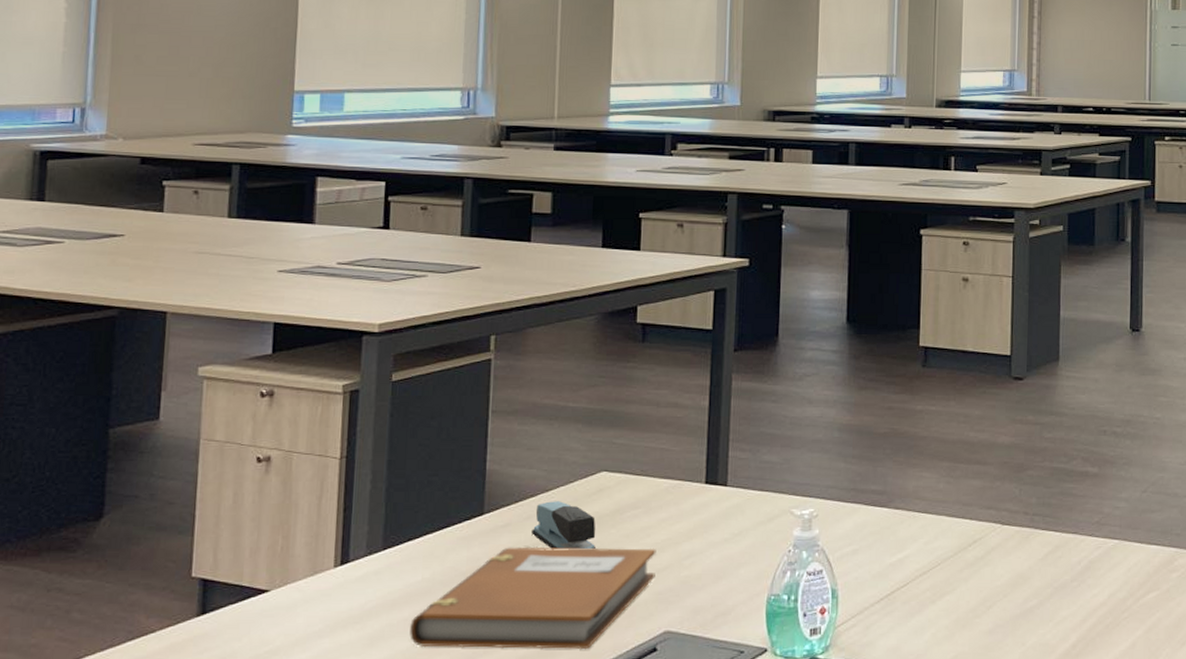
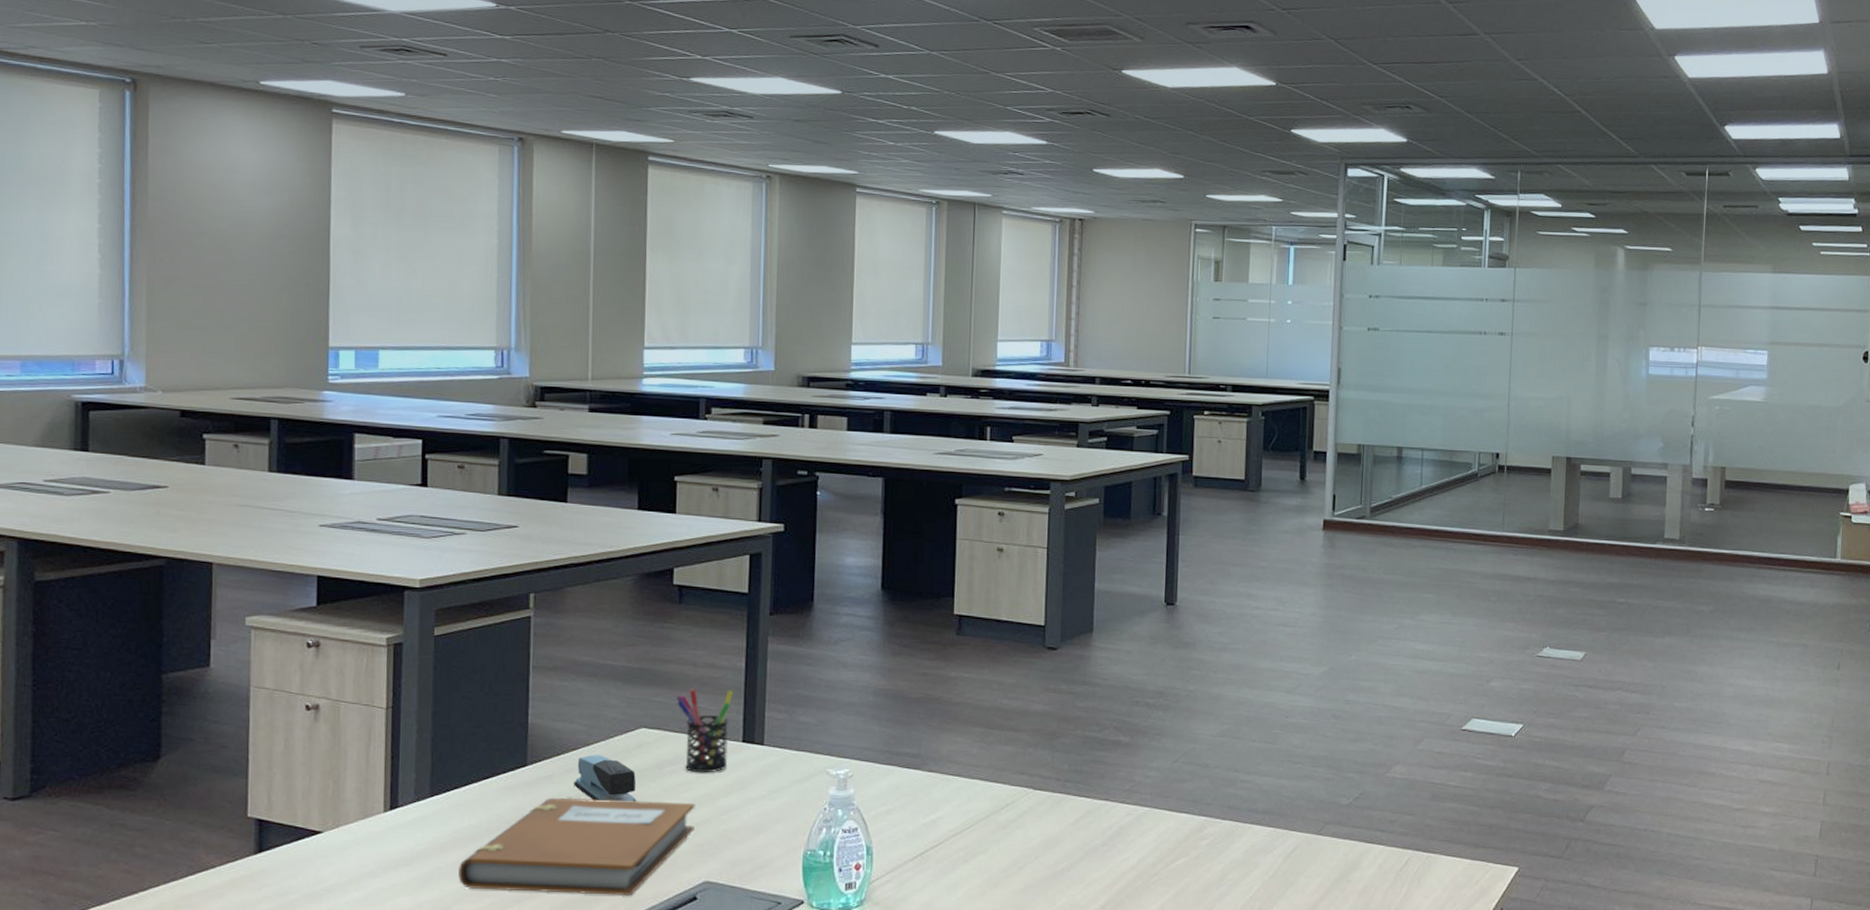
pen holder: none [638,429,696,517] -> present [676,689,733,773]

